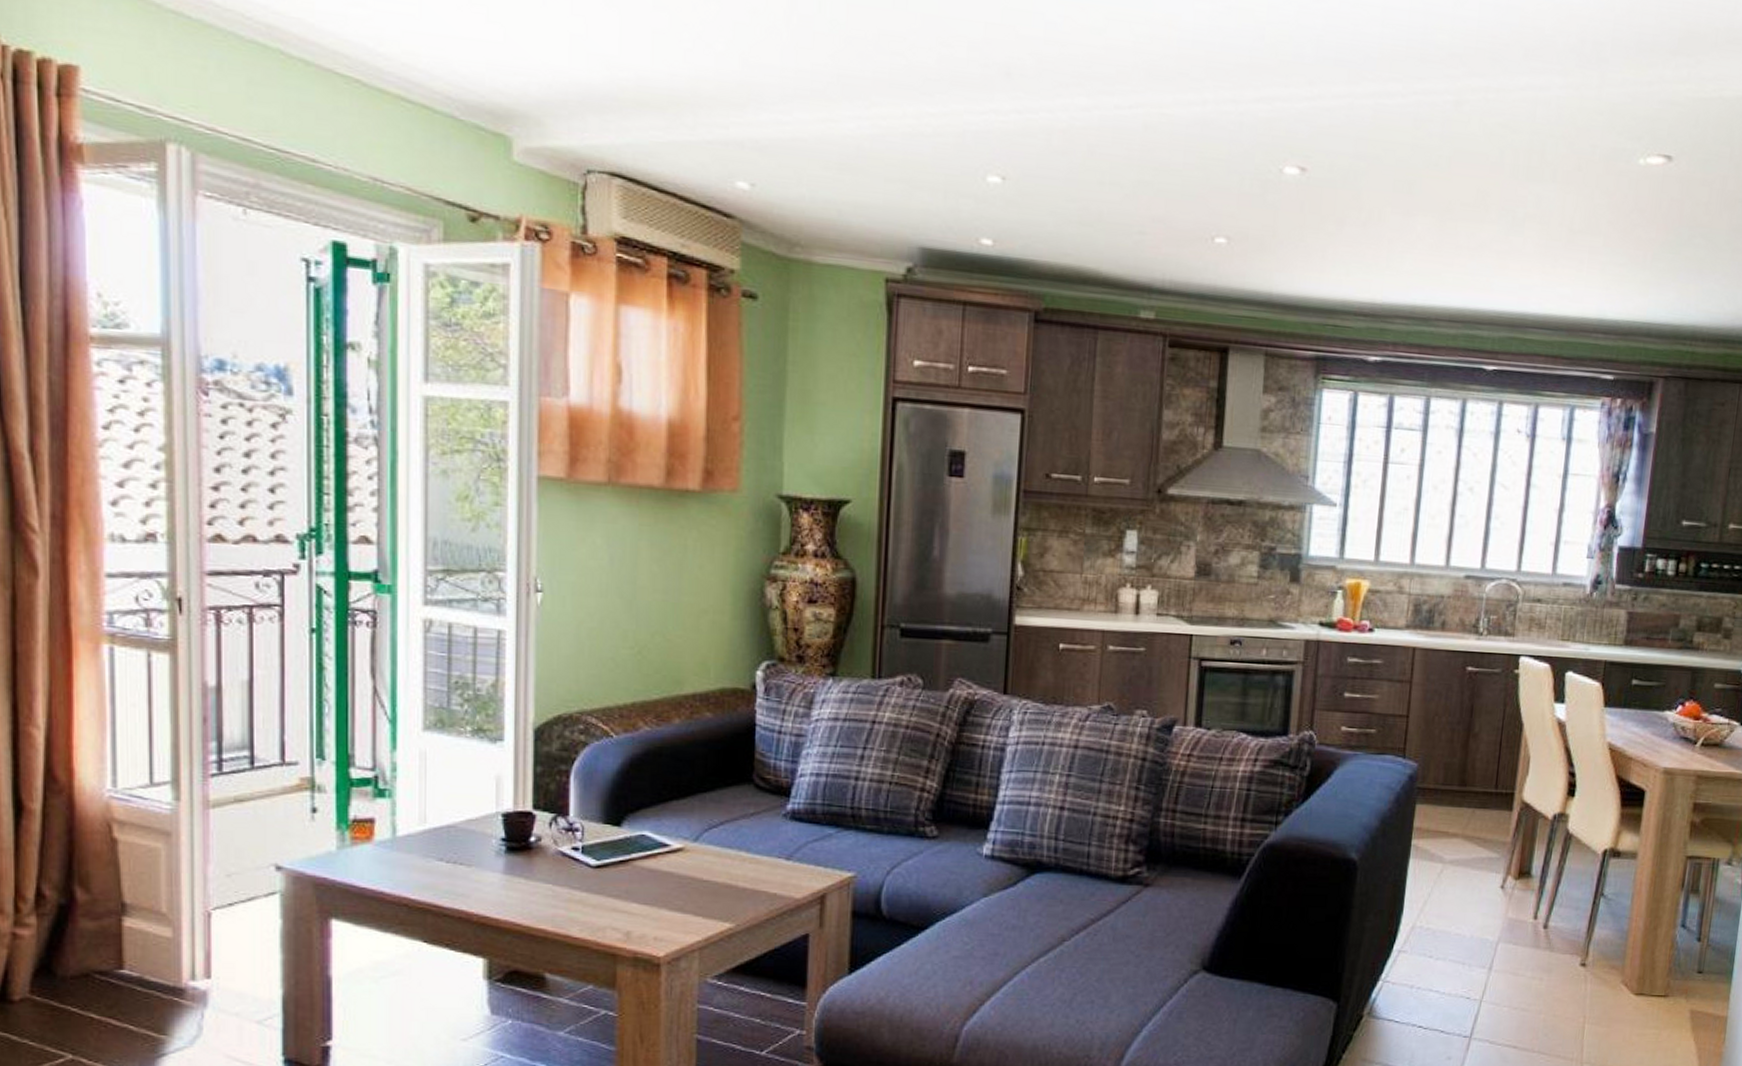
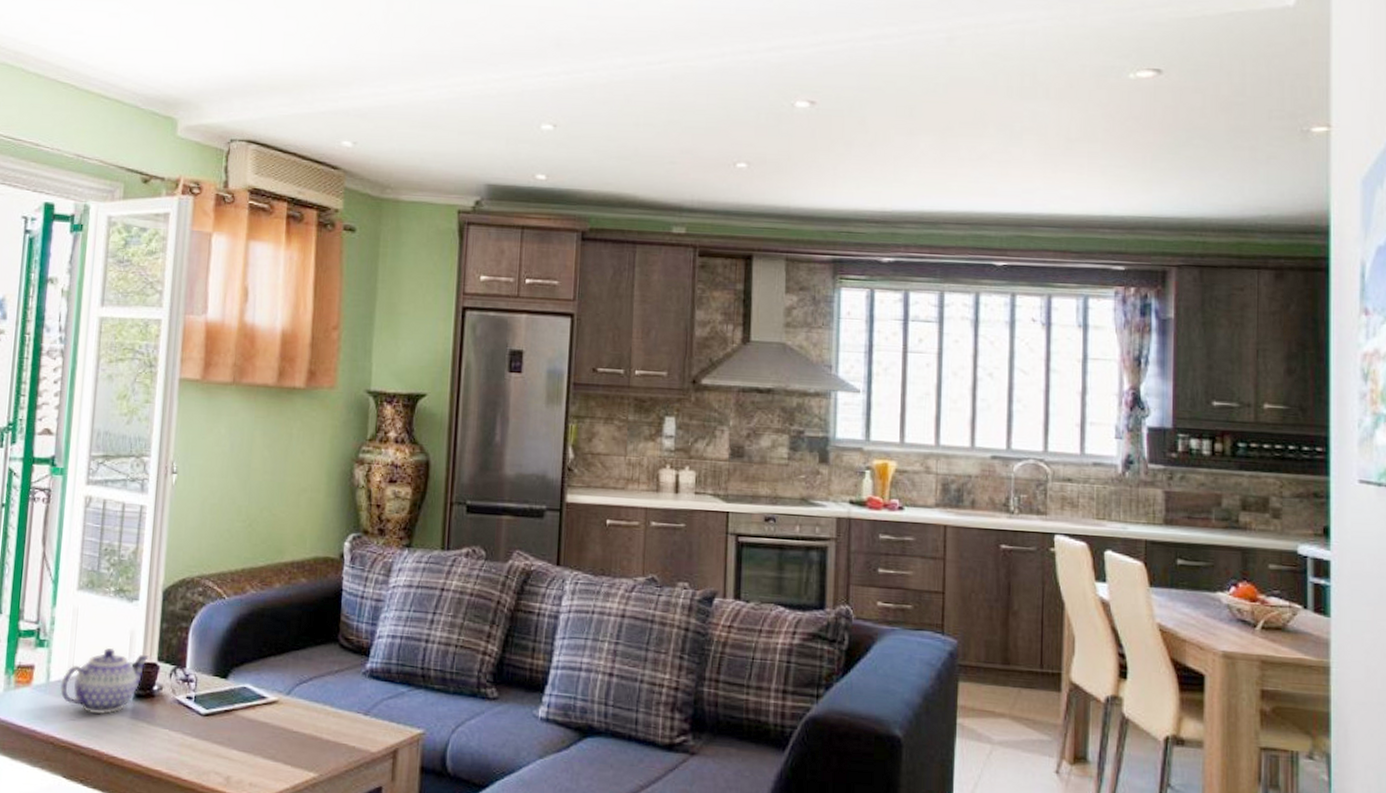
teapot: none [411,797,523,871] -> present [60,648,150,715]

